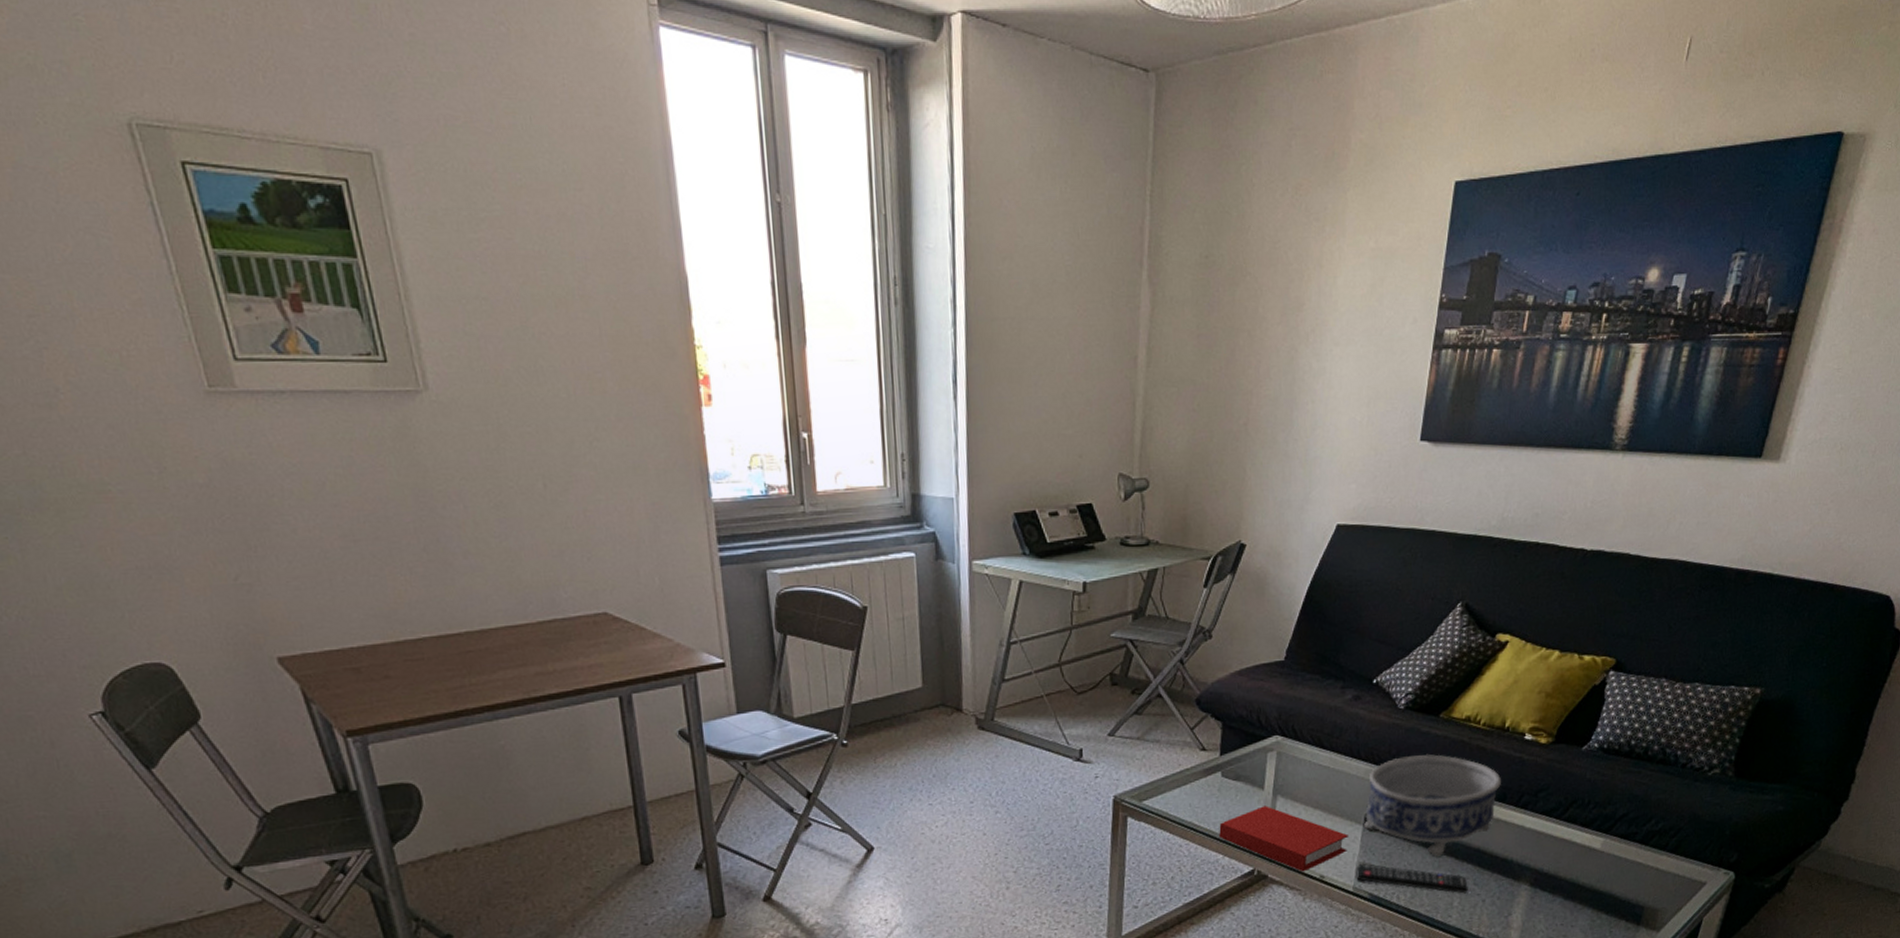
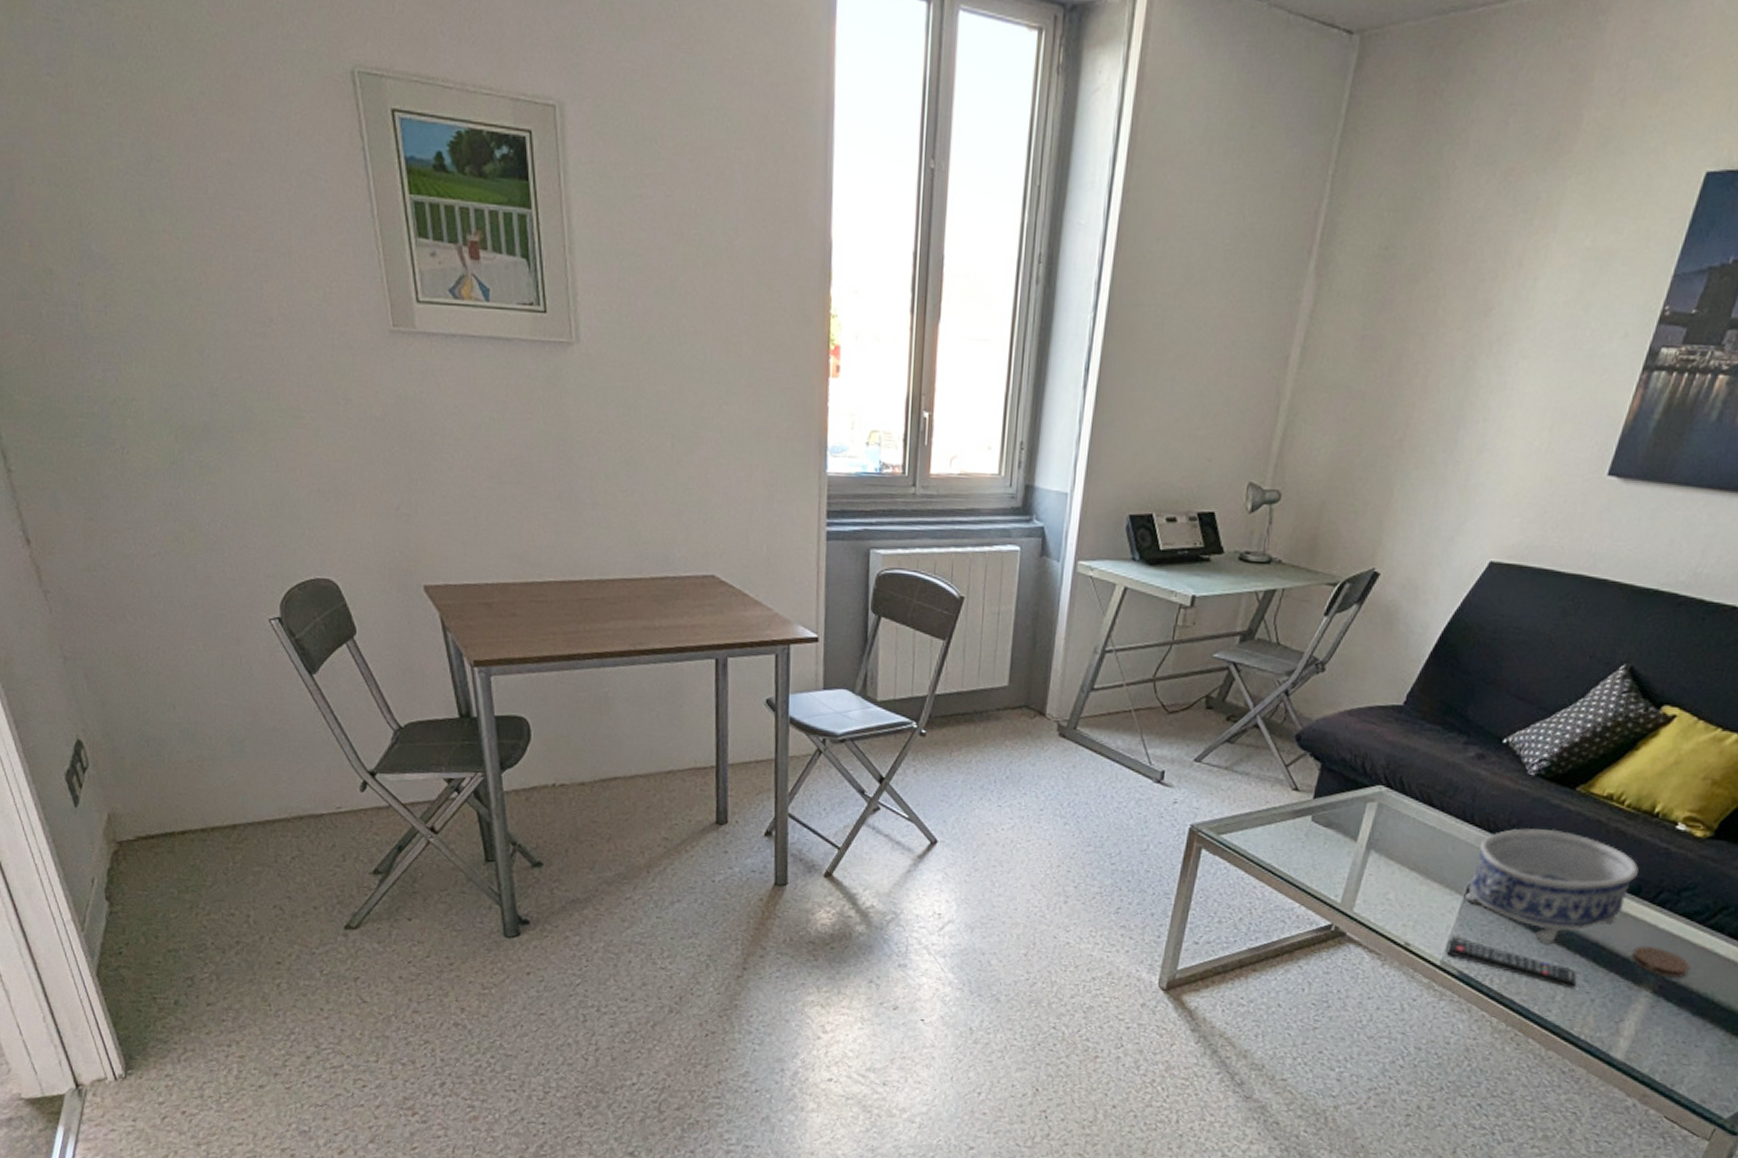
book: present [1219,806,1348,872] -> none [1299,859,1445,936]
coaster: none [1508,845,1556,870] -> present [1631,946,1691,979]

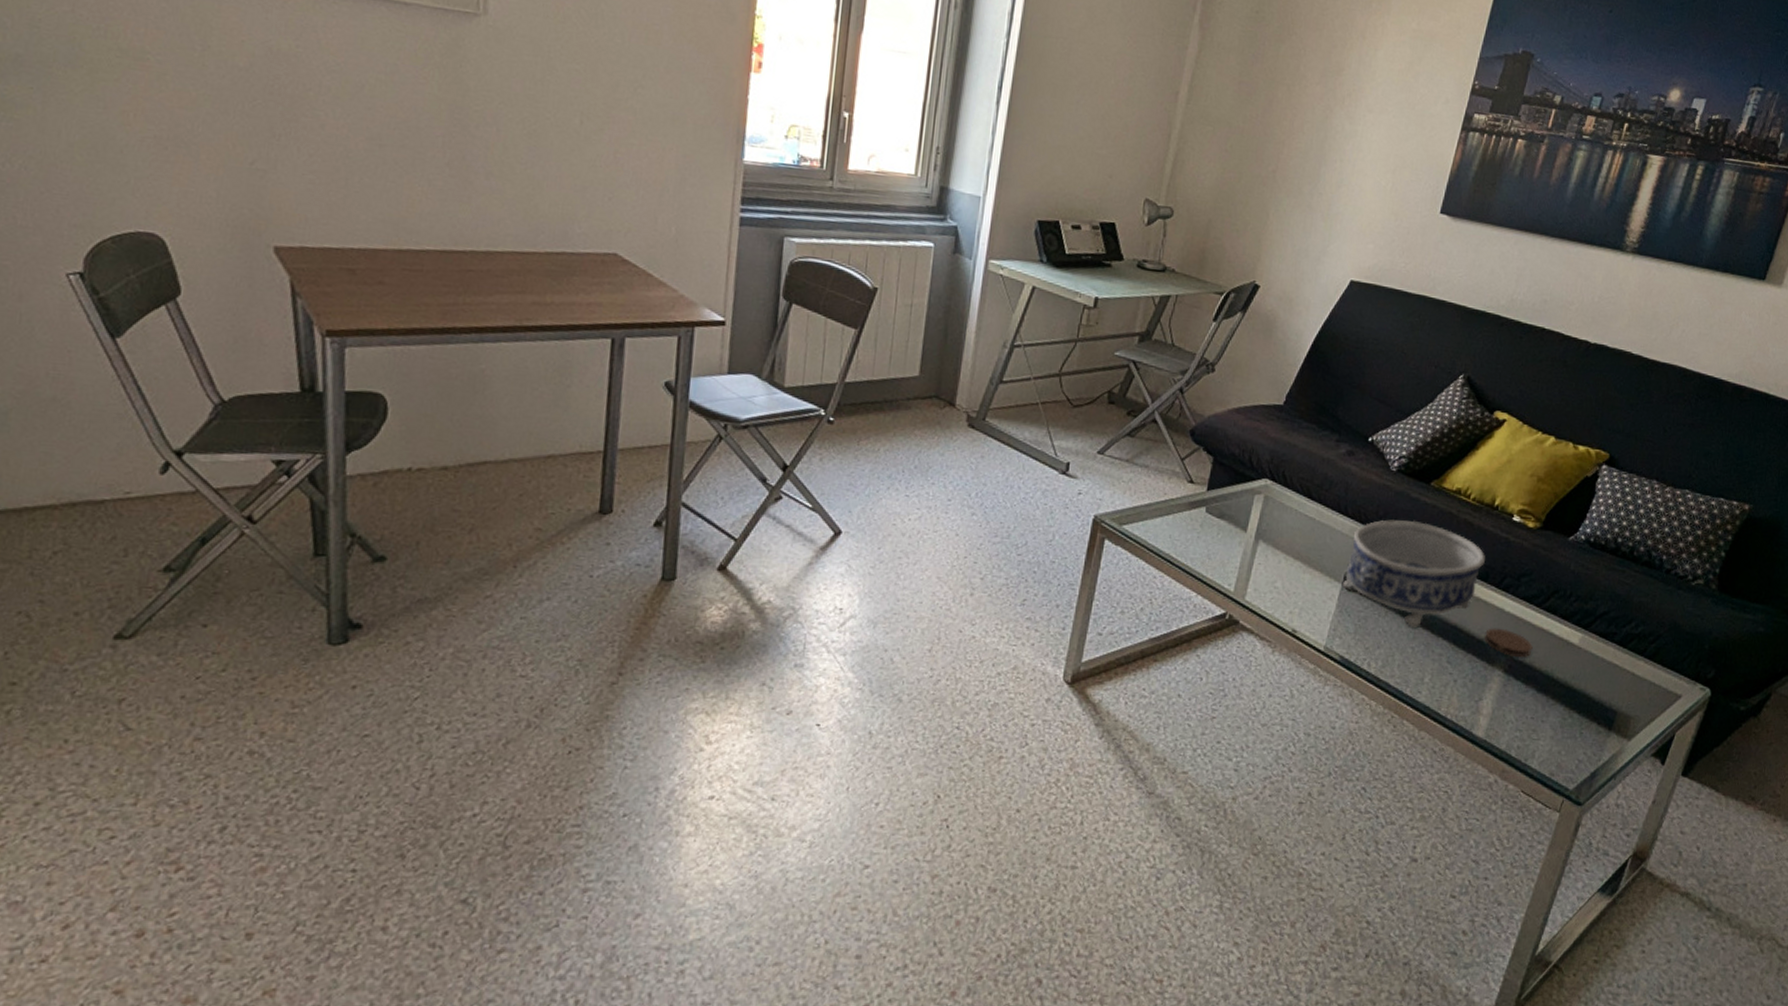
remote control: present [1446,937,1577,989] -> none [1328,623,1441,671]

